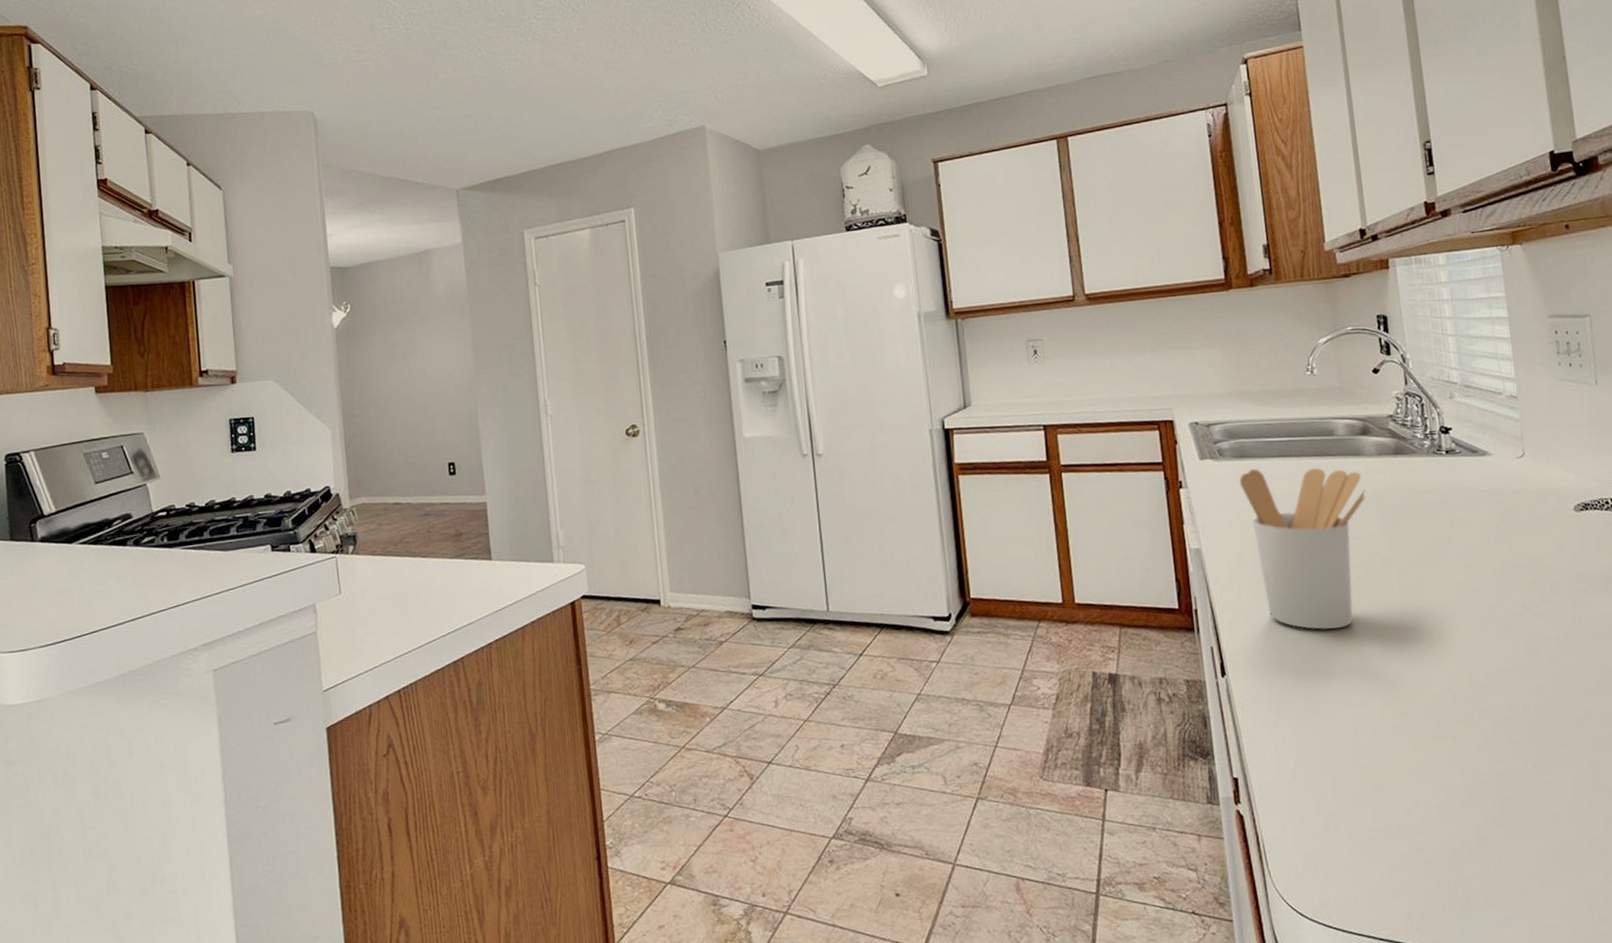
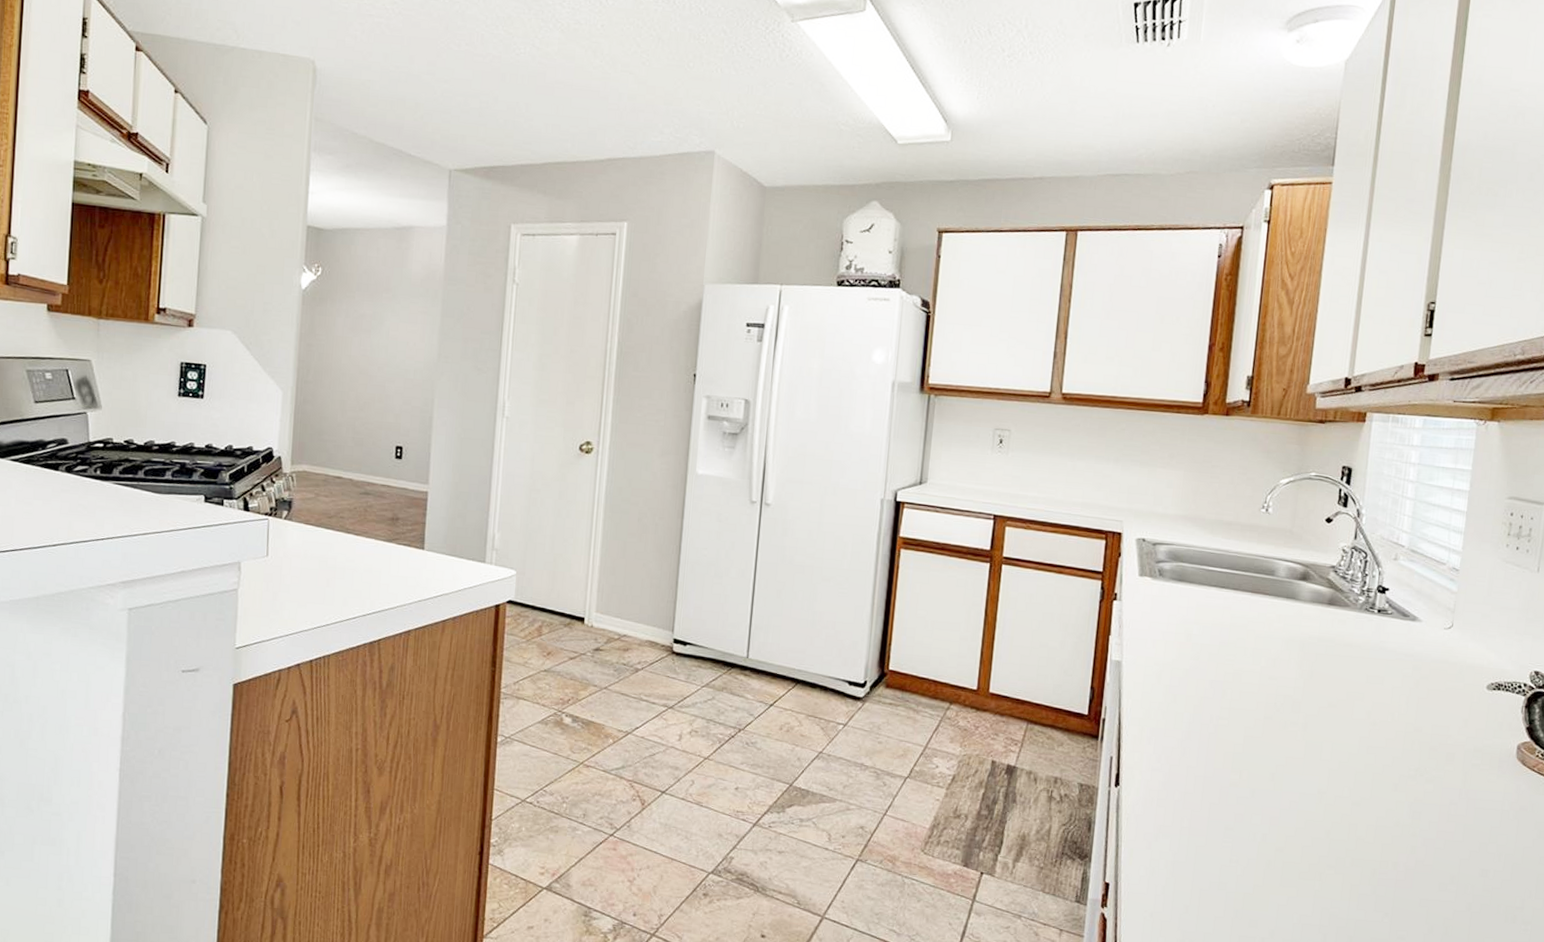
utensil holder: present [1239,467,1366,630] -> none [1172,593,1292,760]

